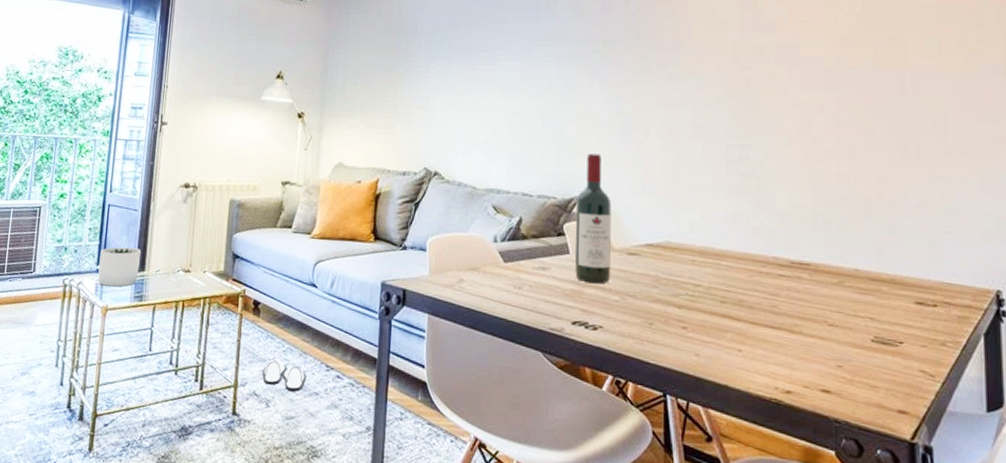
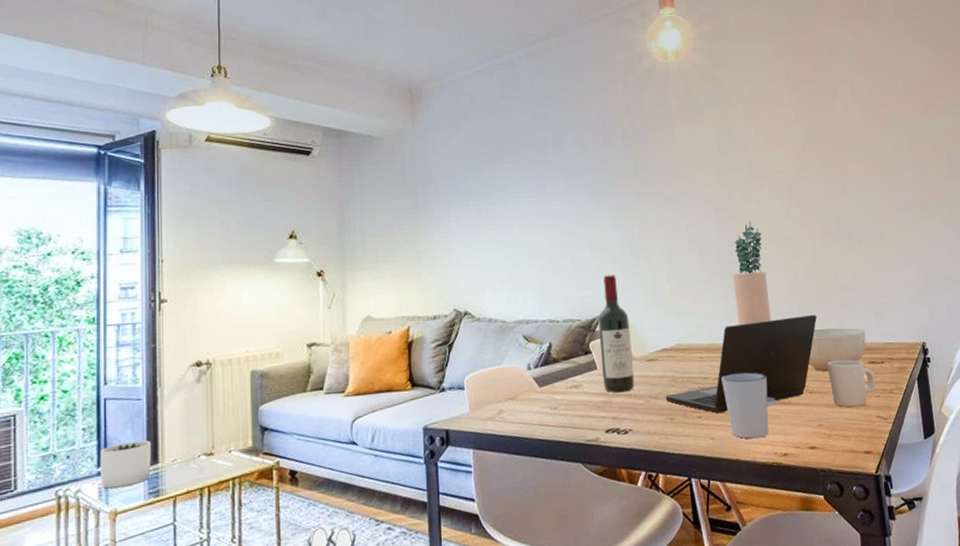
laptop: none [645,229,848,328] -> present [665,315,817,414]
cup: none [716,285,784,367] -> present [721,372,777,439]
vase: none [741,113,787,233] -> present [732,221,772,326]
bowl: none [830,252,915,304] -> present [808,328,866,372]
mug: none [856,292,923,355] -> present [827,359,876,408]

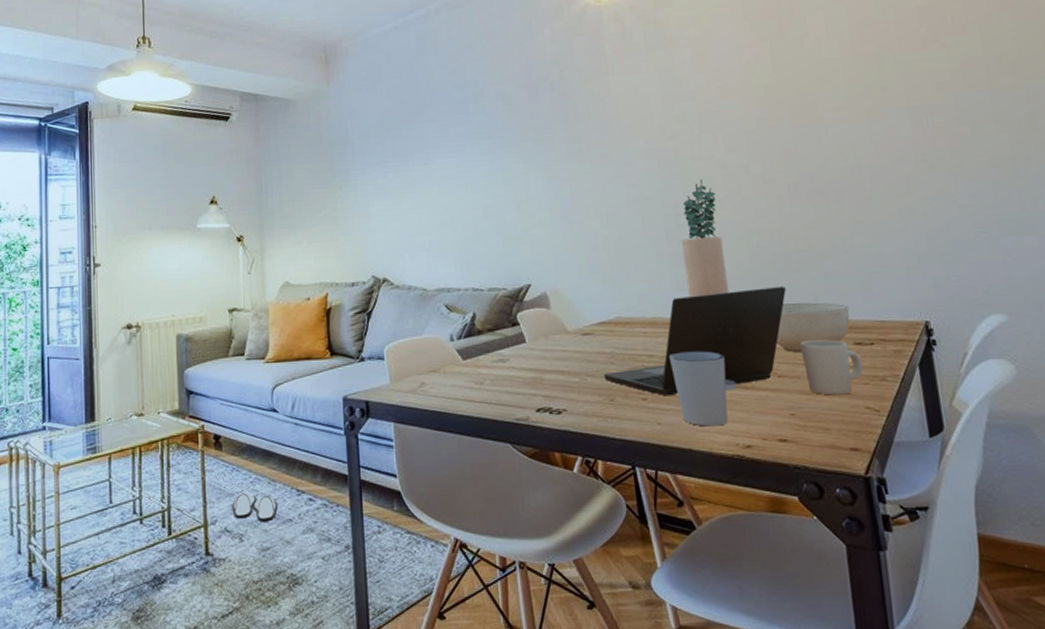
planter: present [100,440,152,489] -> none [45,399,89,443]
wine bottle: present [598,275,635,392] -> none [526,240,569,368]

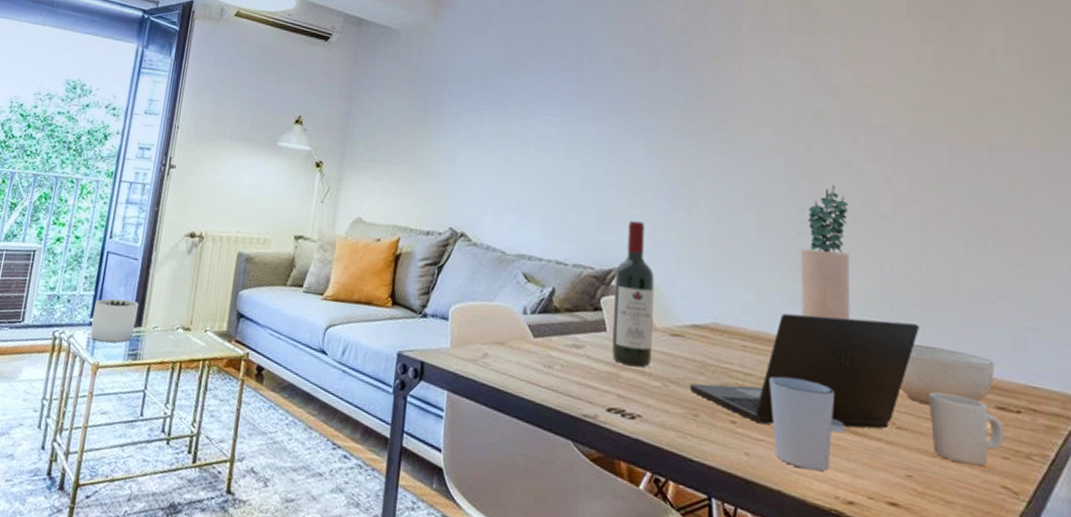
planter: none [45,399,89,443] -> present [91,298,139,343]
slippers: present [232,493,278,522] -> none [262,434,310,471]
wine bottle: none [526,240,569,368] -> present [612,221,655,367]

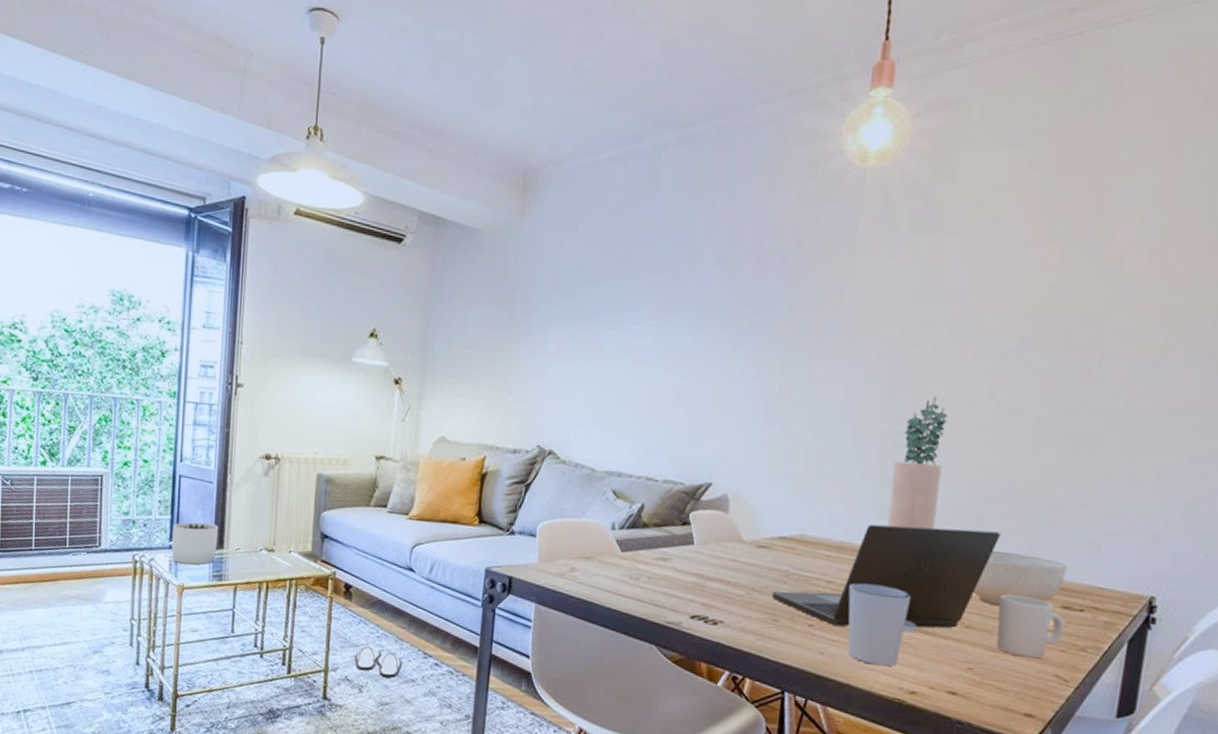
slippers: none [262,434,310,471] -> present [355,646,402,678]
wine bottle: present [612,221,655,367] -> none [698,435,745,577]

